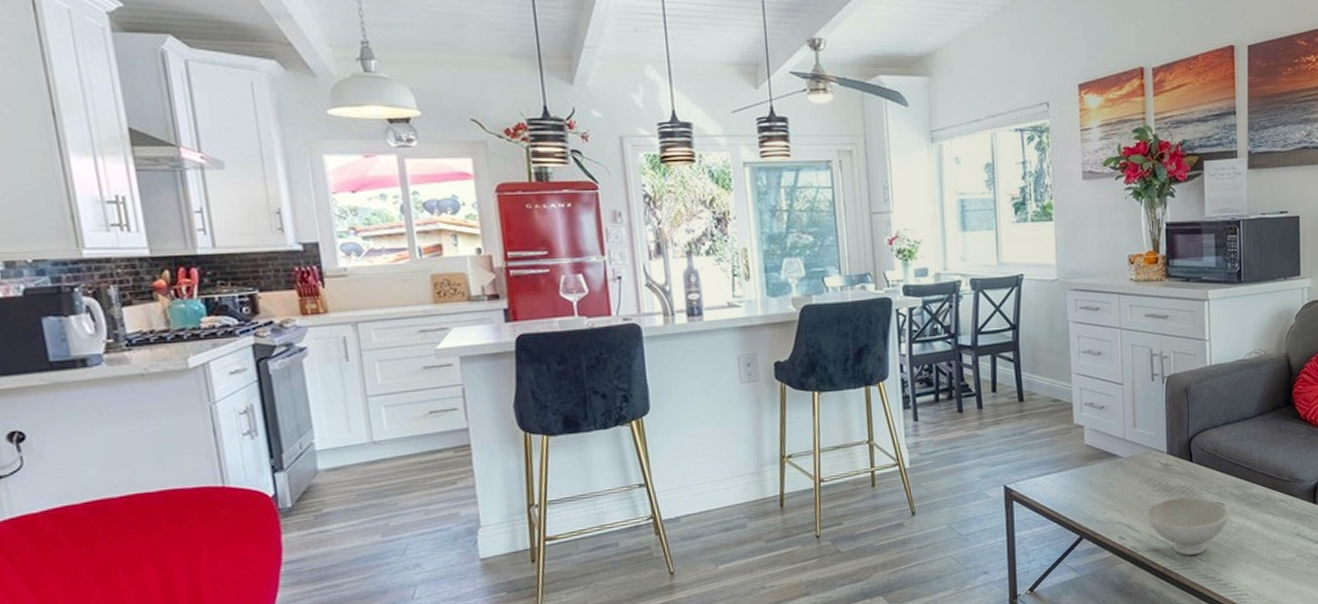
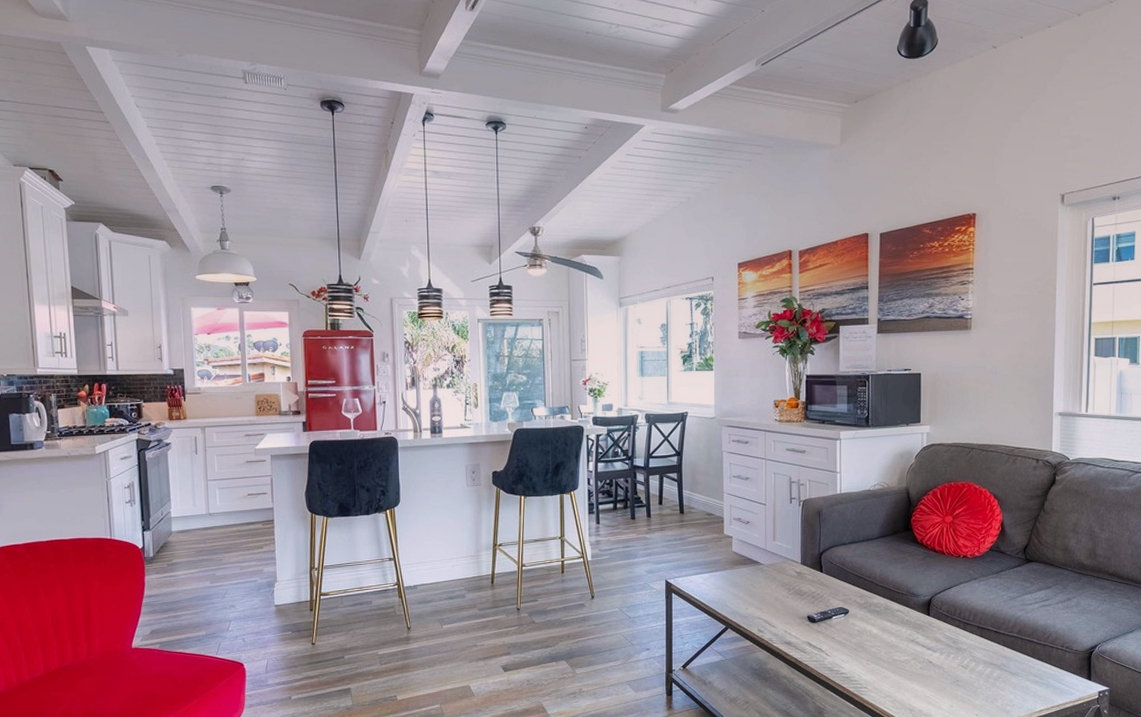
bowl: present [1145,496,1230,555] -> none [781,601,853,650]

